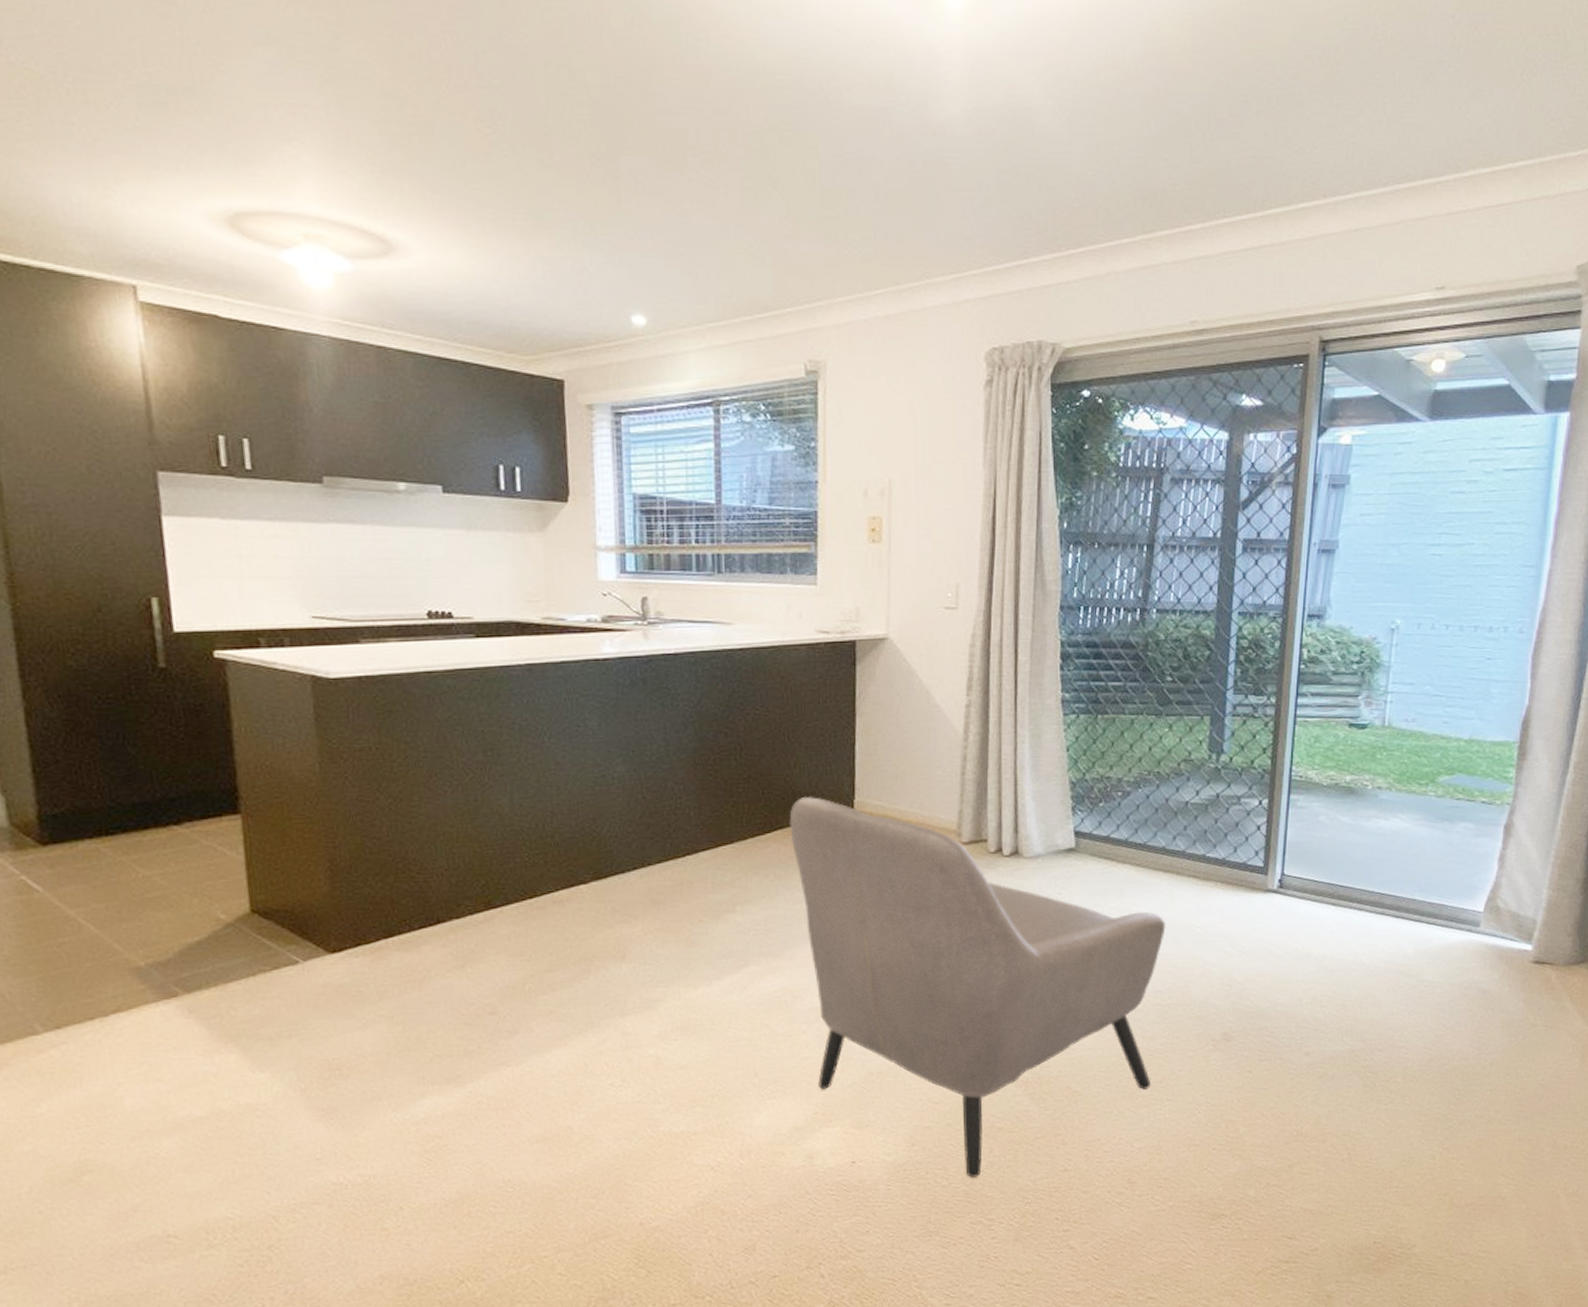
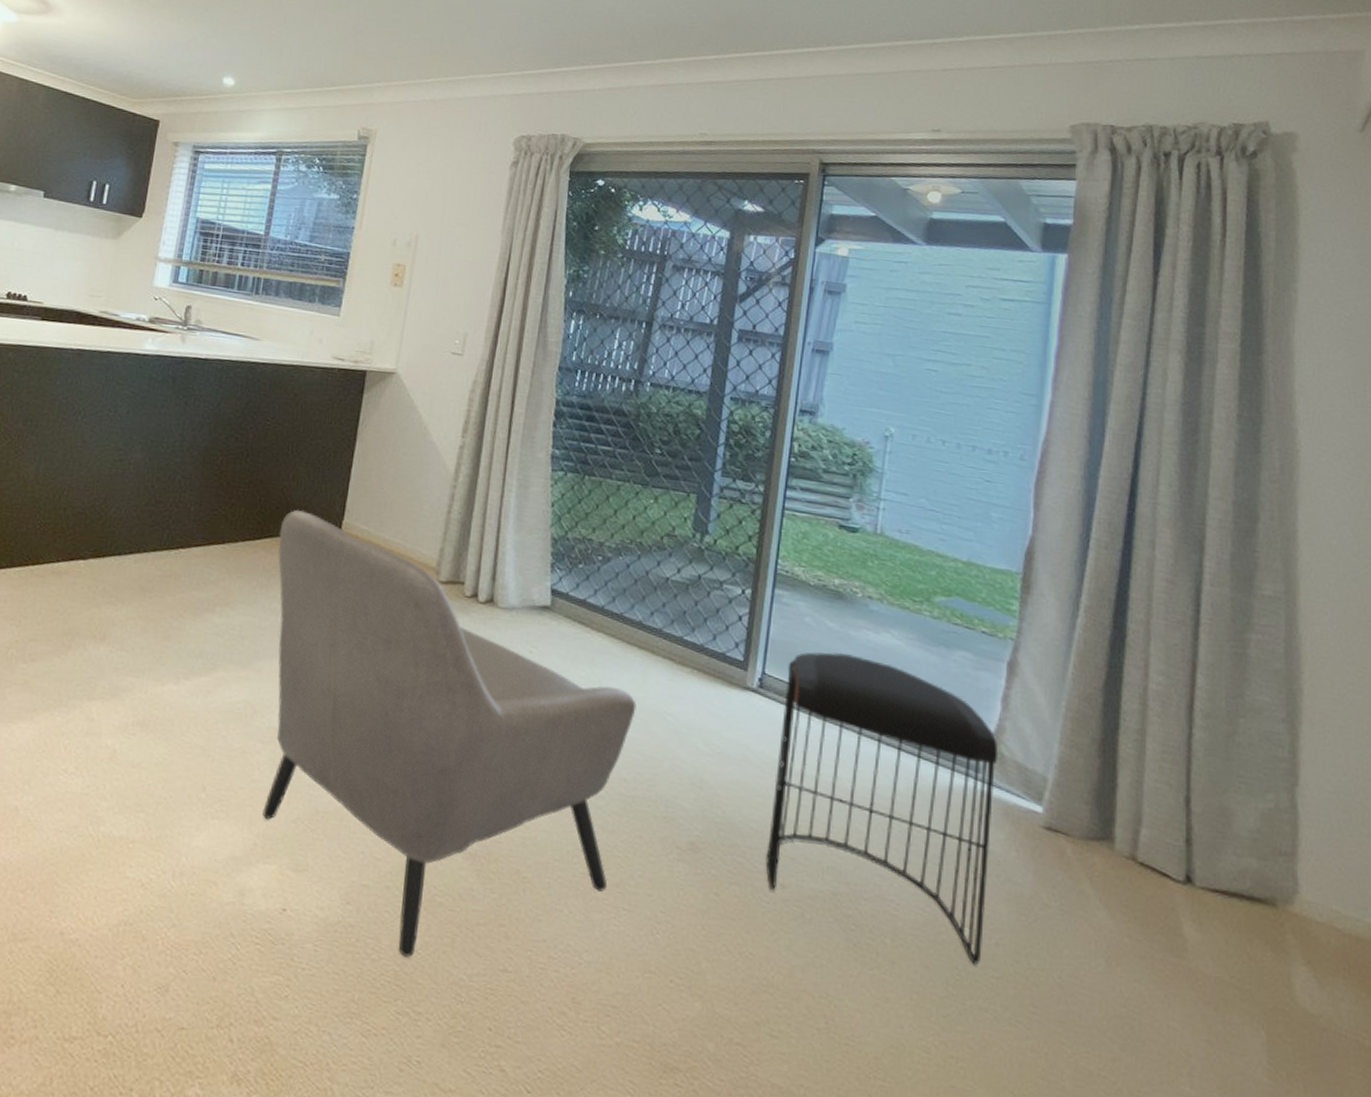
stool: none [1292,843,1495,1084] -> present [765,651,999,965]

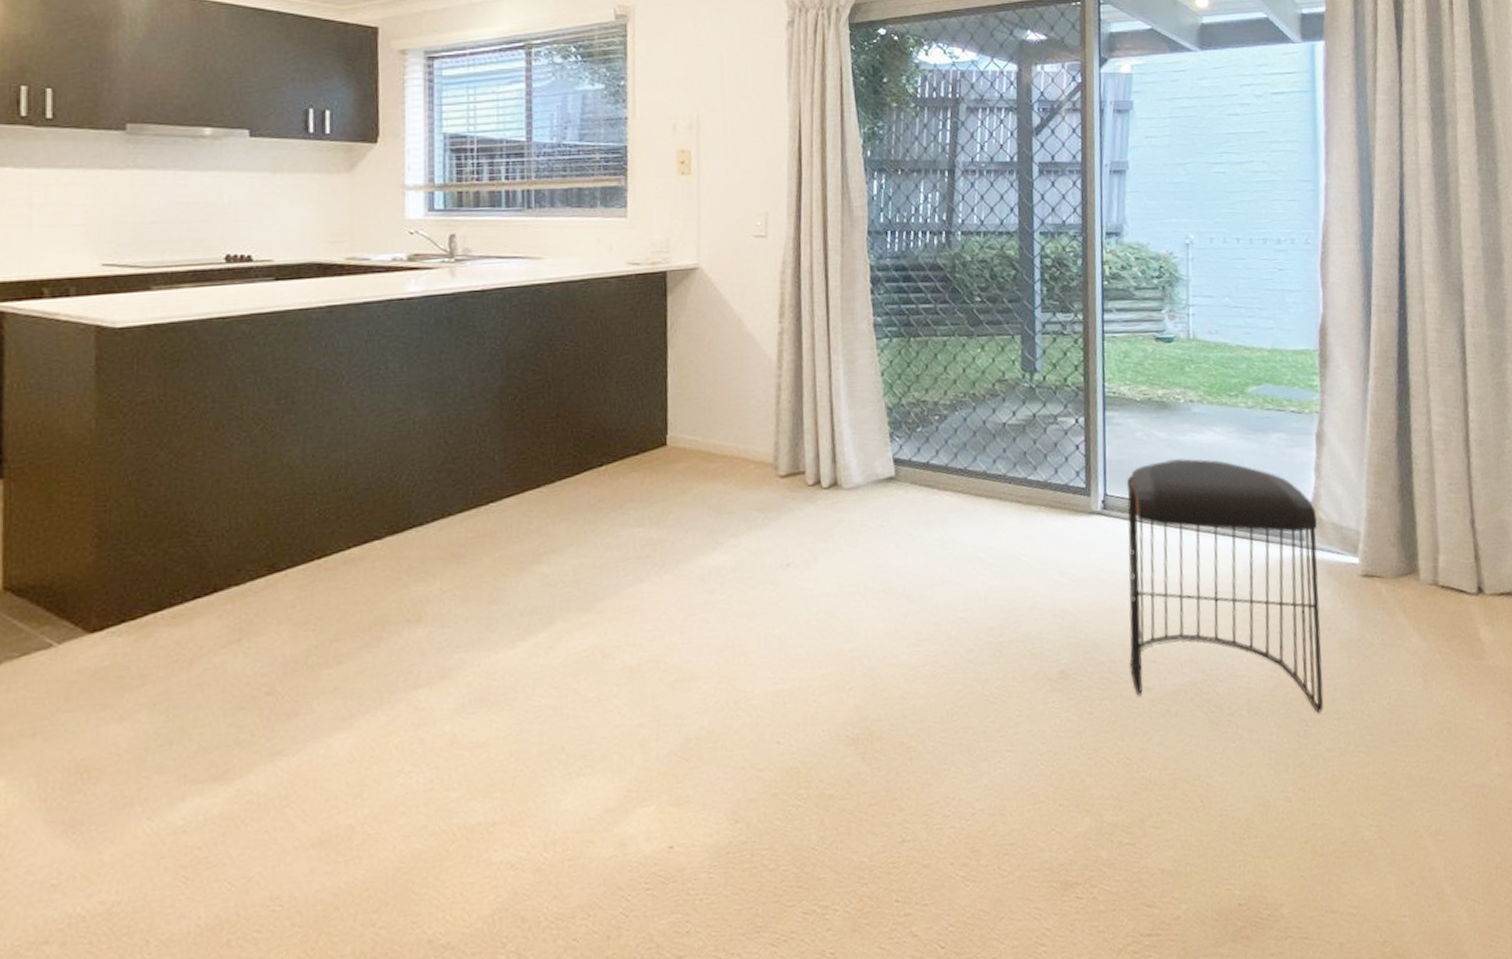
armchair: present [262,510,637,957] -> none [599,434,993,858]

